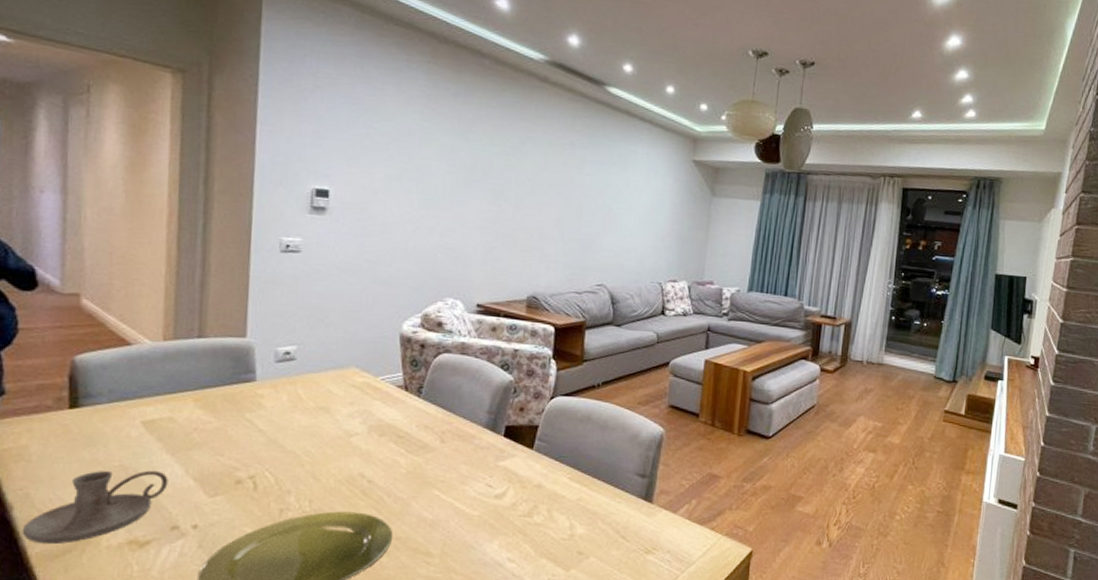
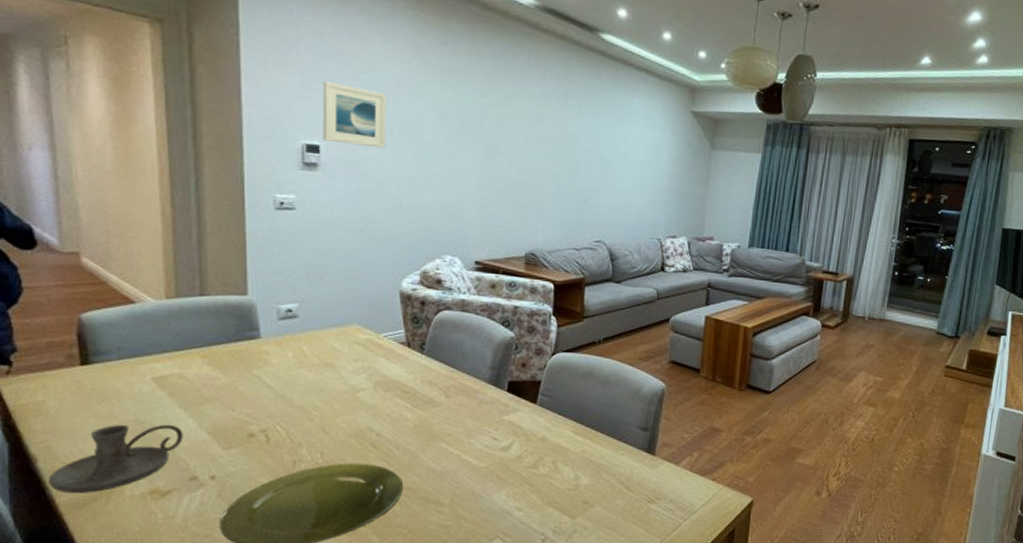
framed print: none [333,129,398,194] -> present [323,81,387,149]

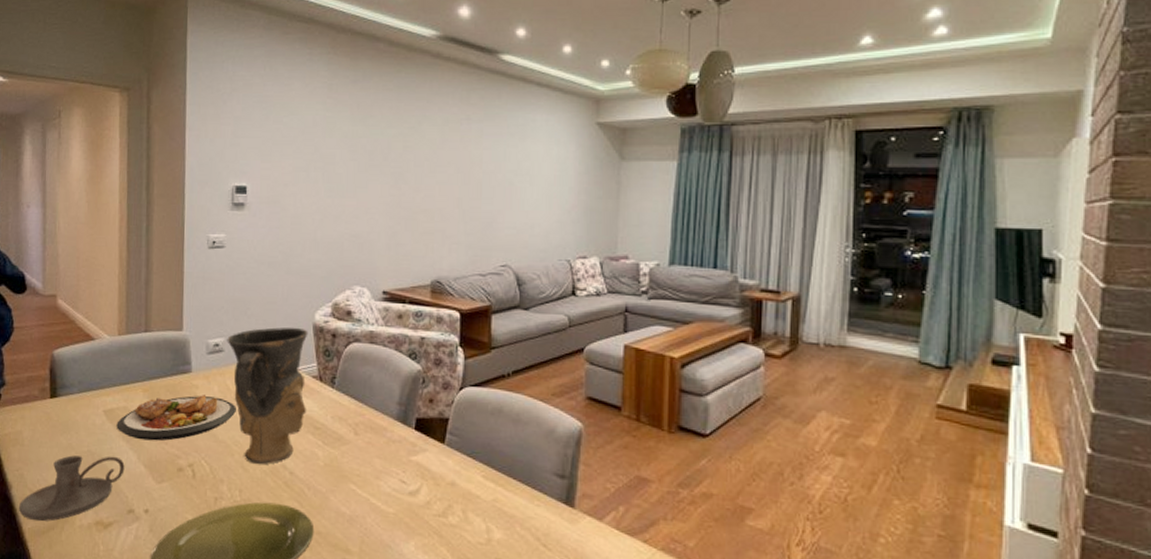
plate: none [170,361,315,408] -> present [116,395,236,441]
vase: none [301,294,395,428] -> present [227,327,308,465]
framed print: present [323,81,387,149] -> none [249,127,304,185]

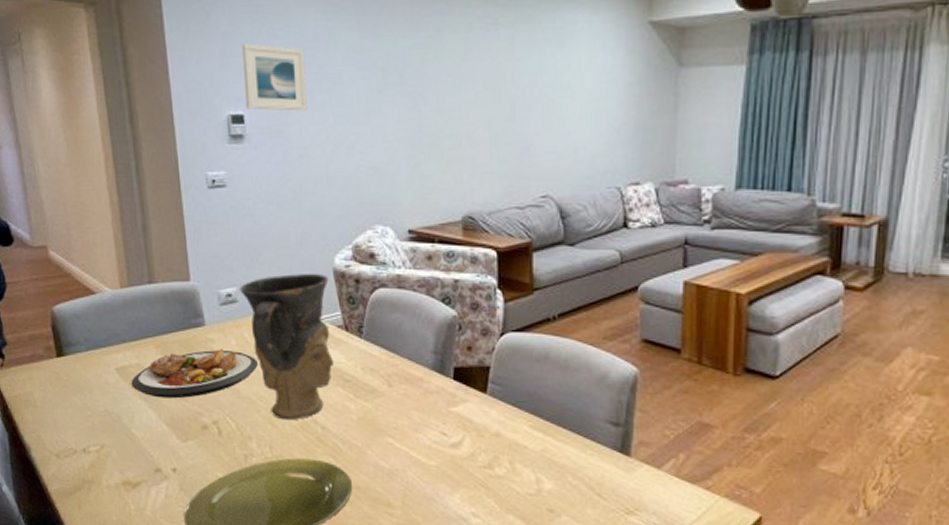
candle holder: present [18,455,125,522] -> none [40,415,146,483]
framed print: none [249,127,304,185] -> present [242,43,307,111]

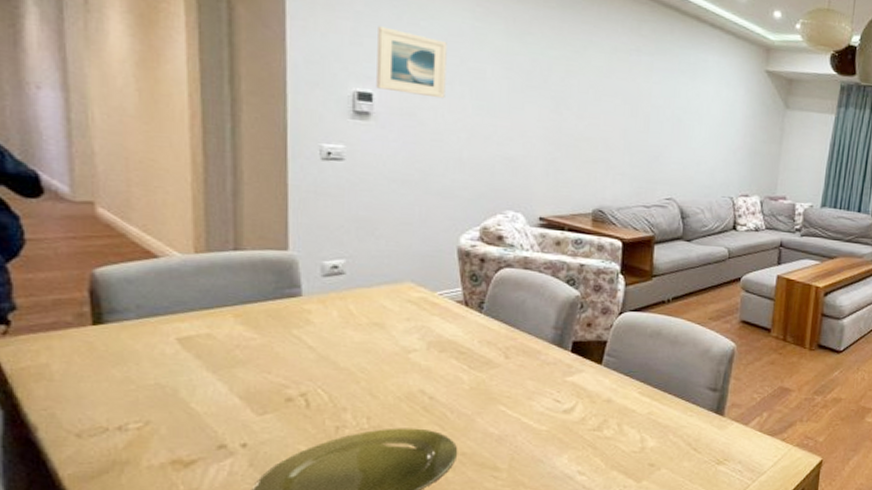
plate: present [131,349,258,399] -> none [197,320,362,371]
vase: present [239,273,335,421] -> none [348,250,452,391]

